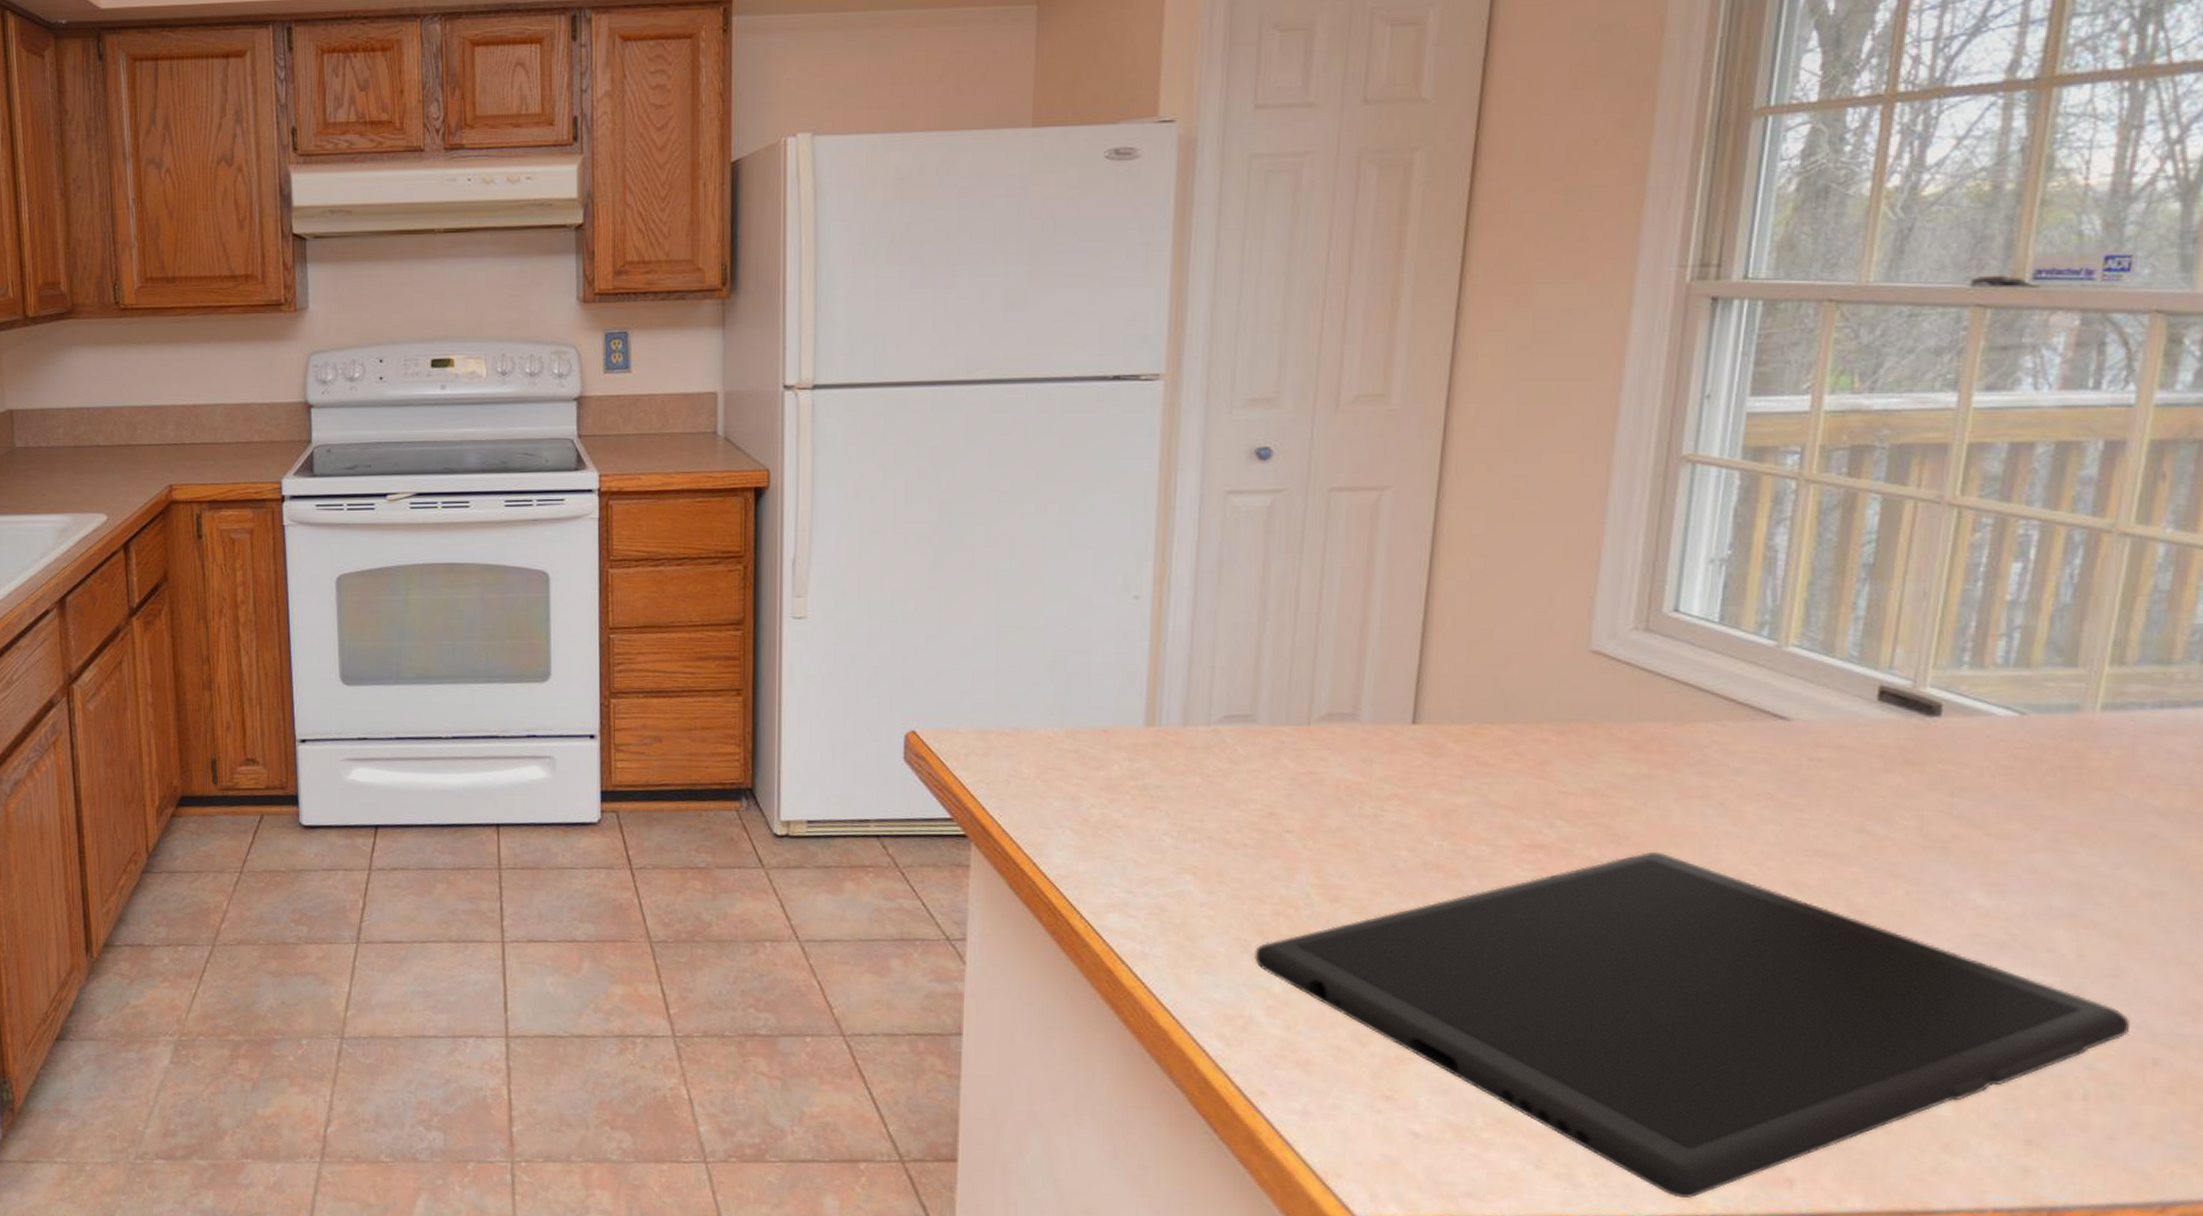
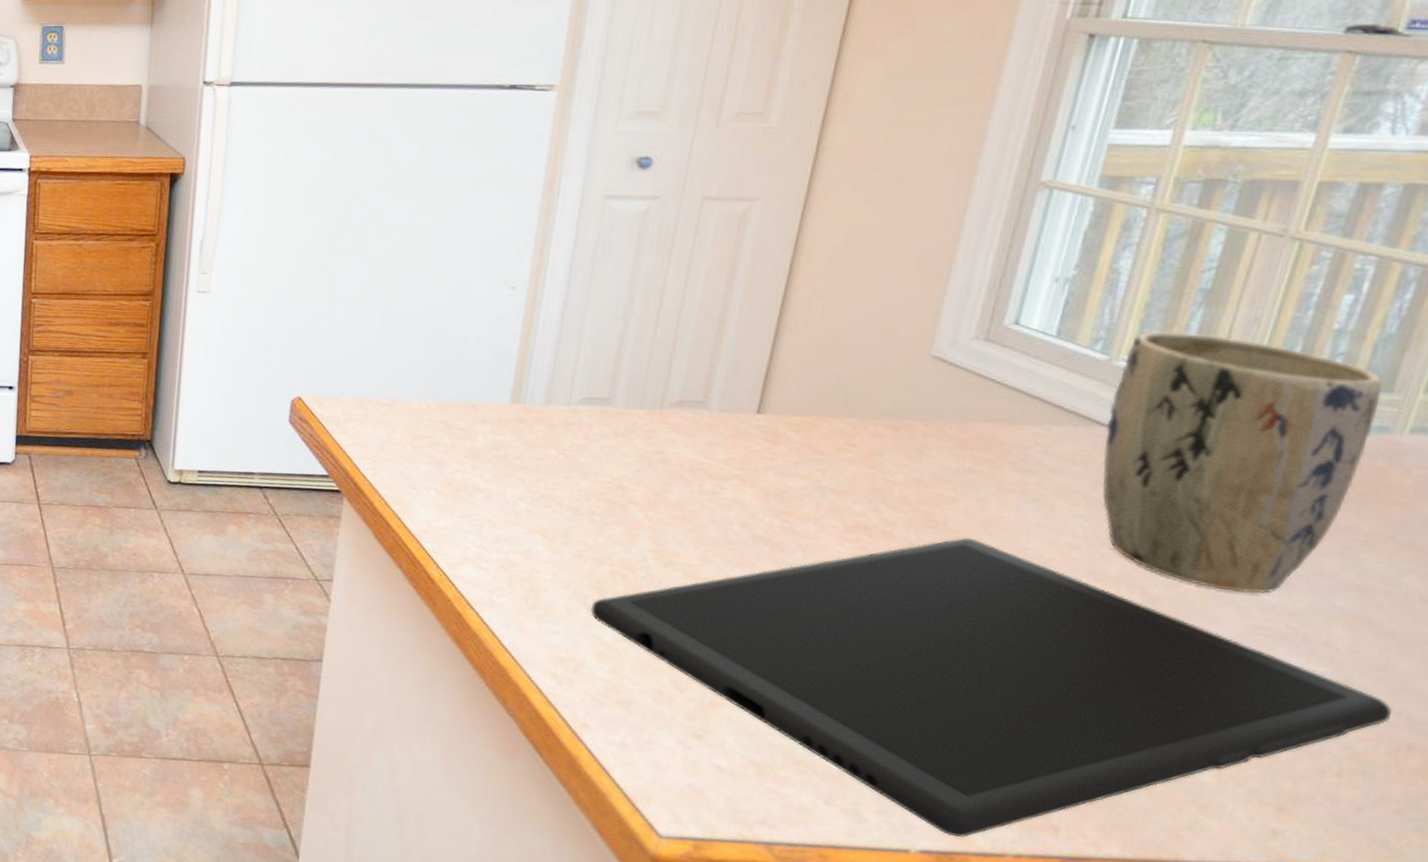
plant pot: none [1784,611,2067,898] -> present [1102,331,1384,594]

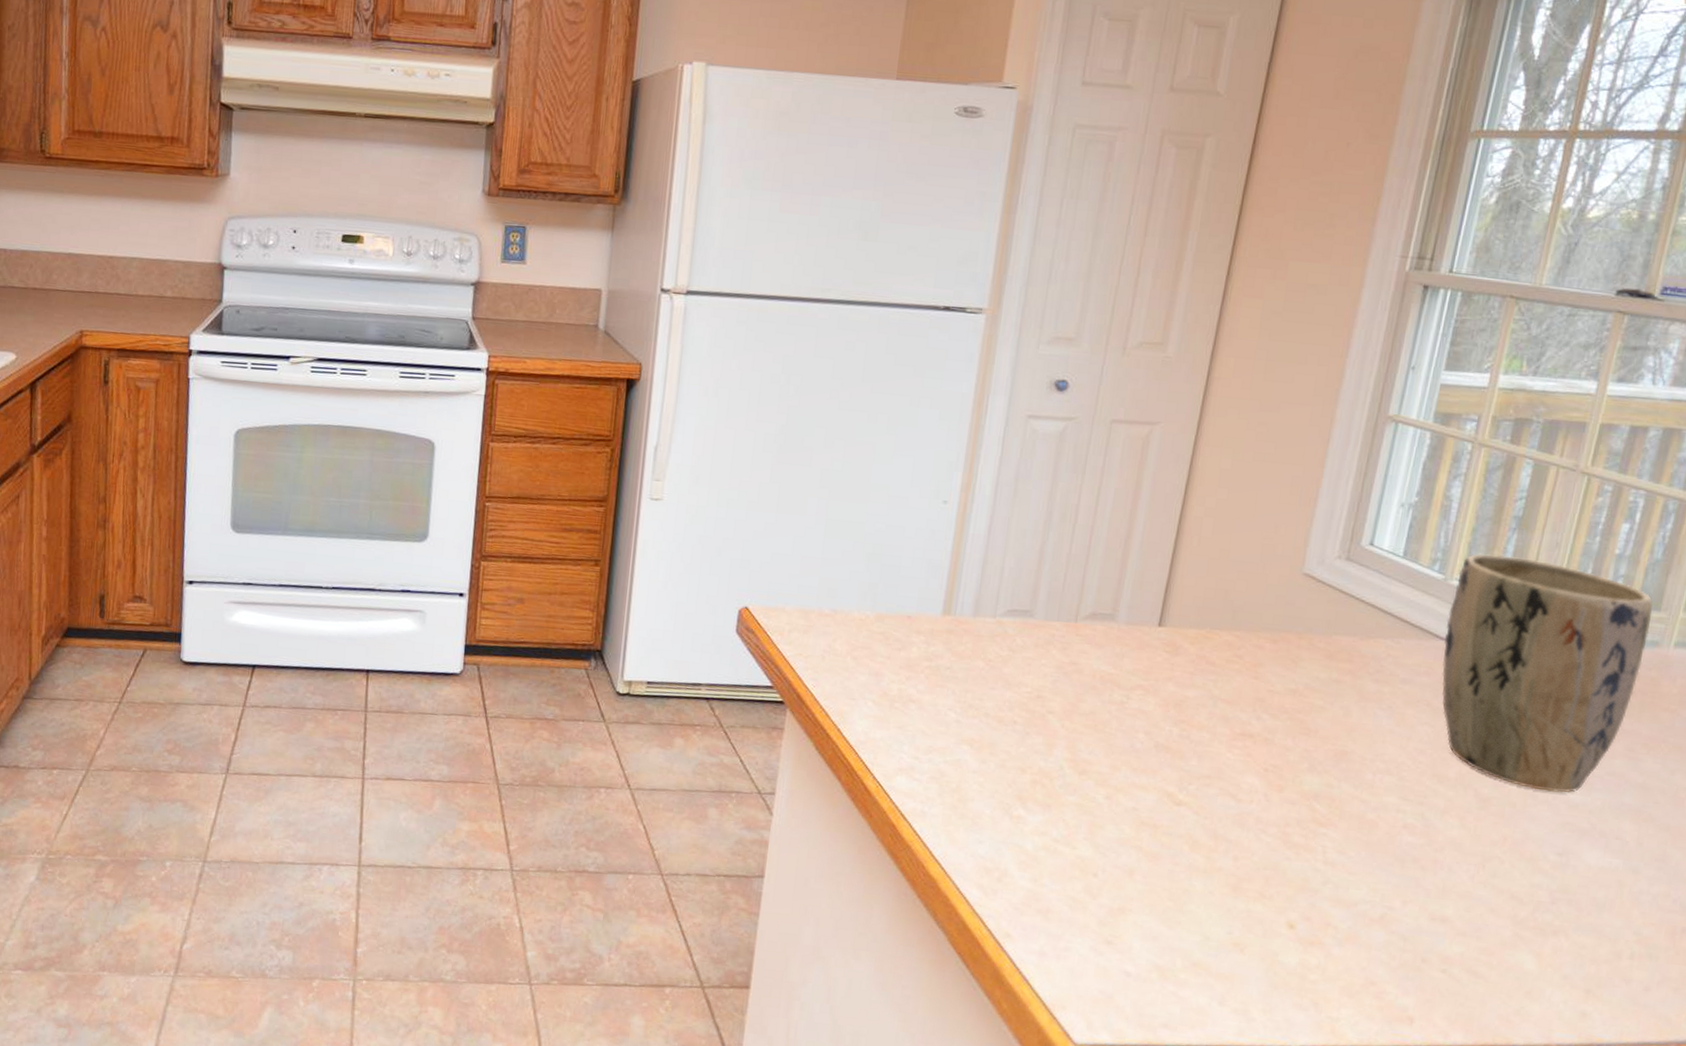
cutting board: present [590,537,1391,837] -> none [1013,744,1669,1032]

